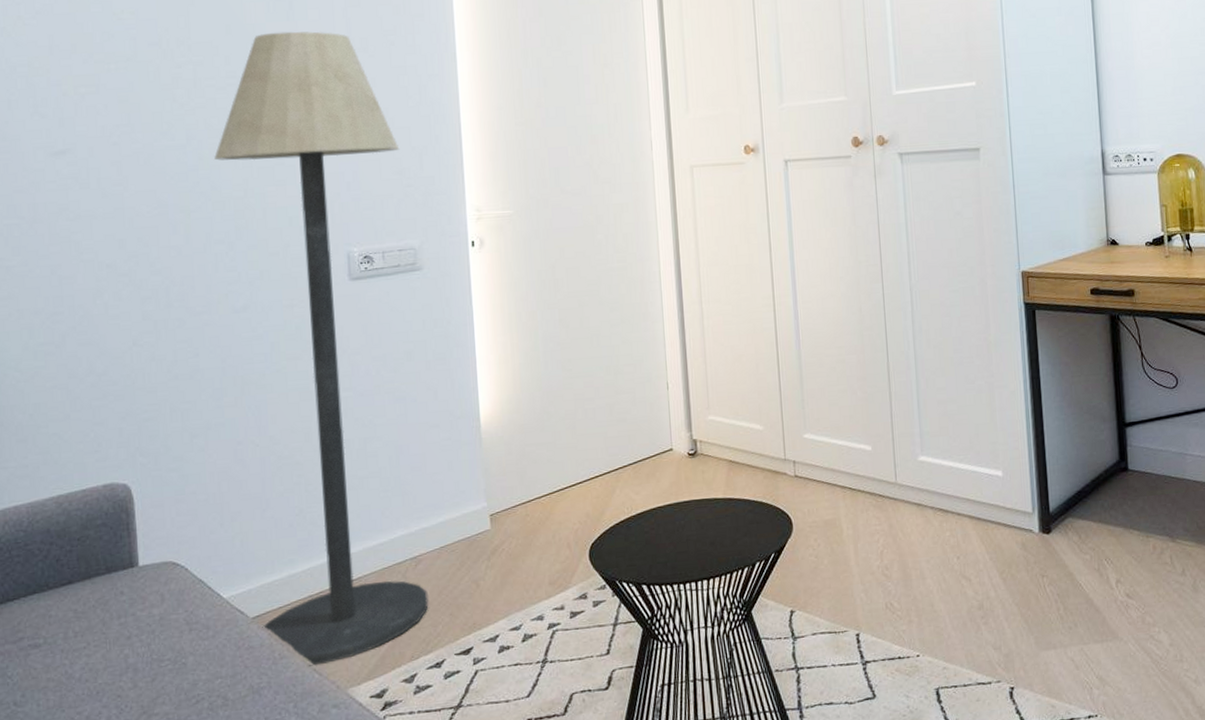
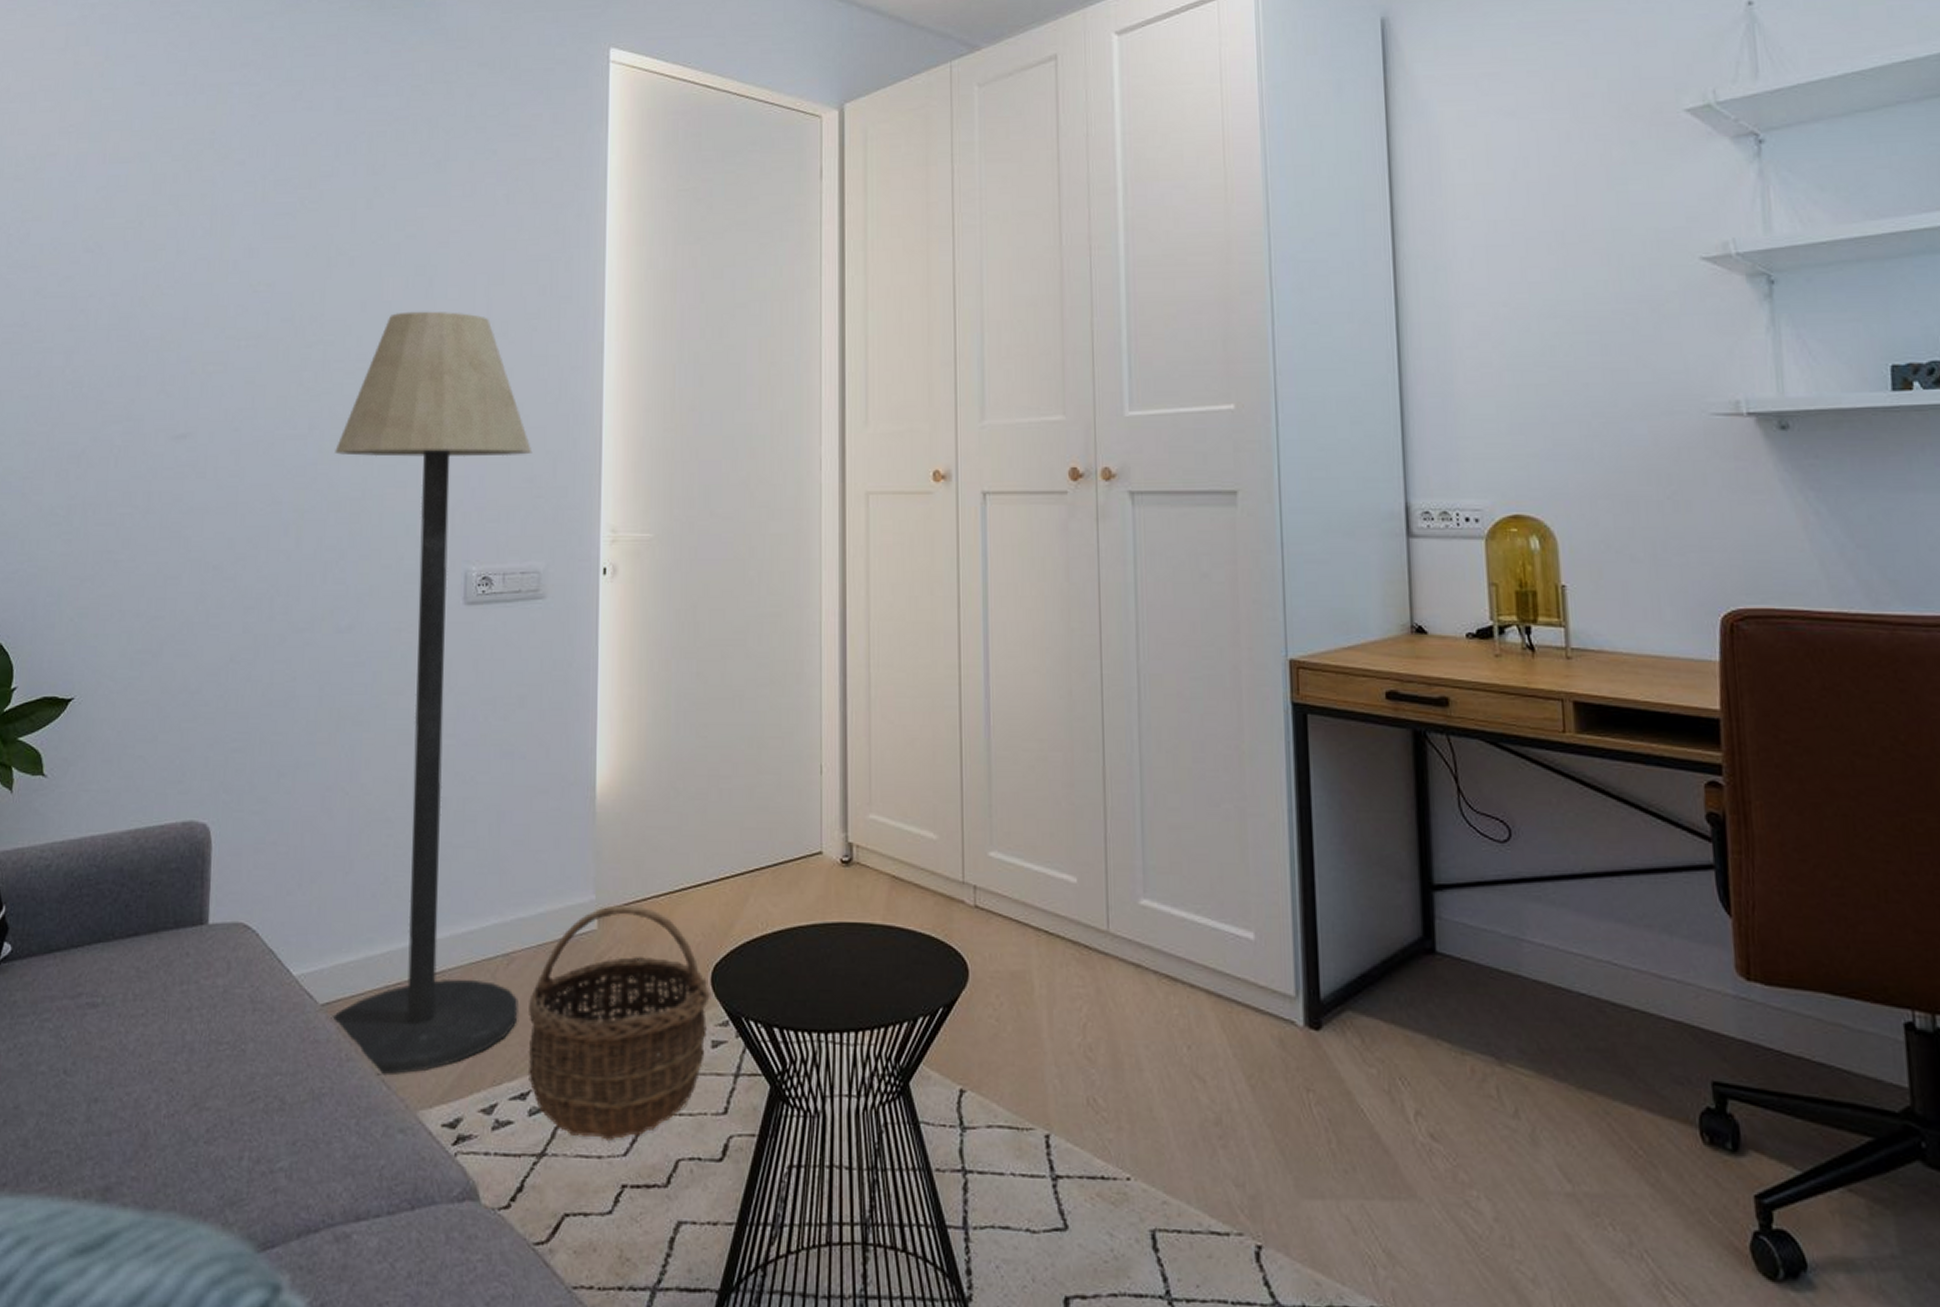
wicker basket: none [436,506,589,689] -> present [527,905,710,1141]

